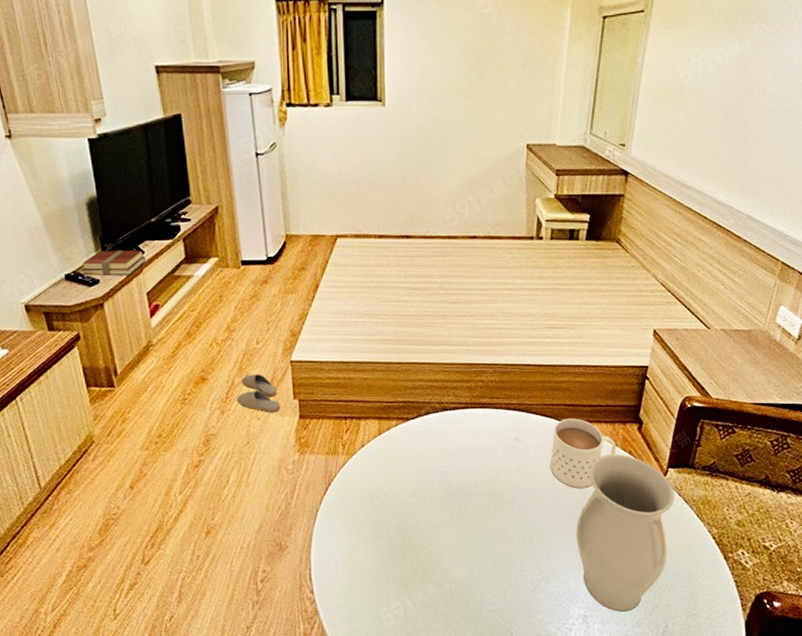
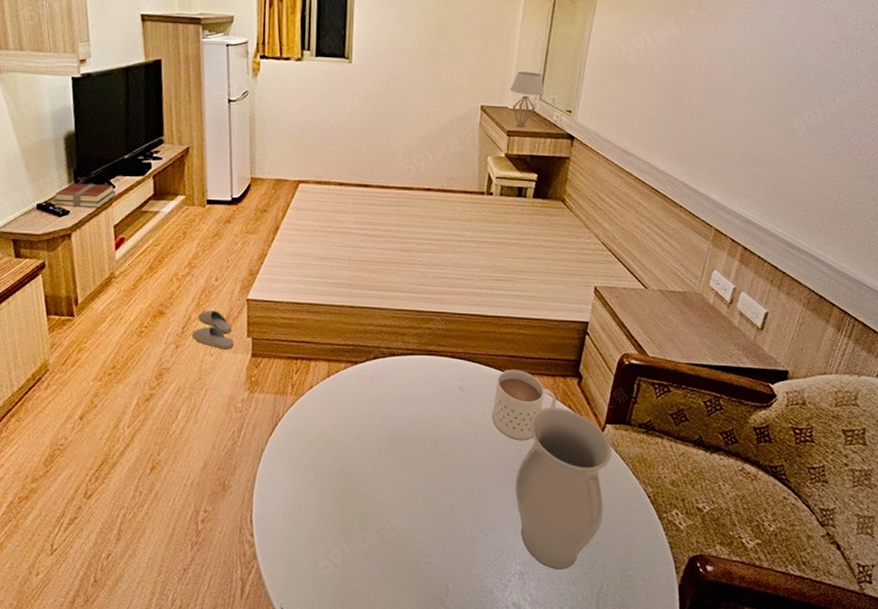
table lamp: none [557,104,595,166] -> present [509,72,544,129]

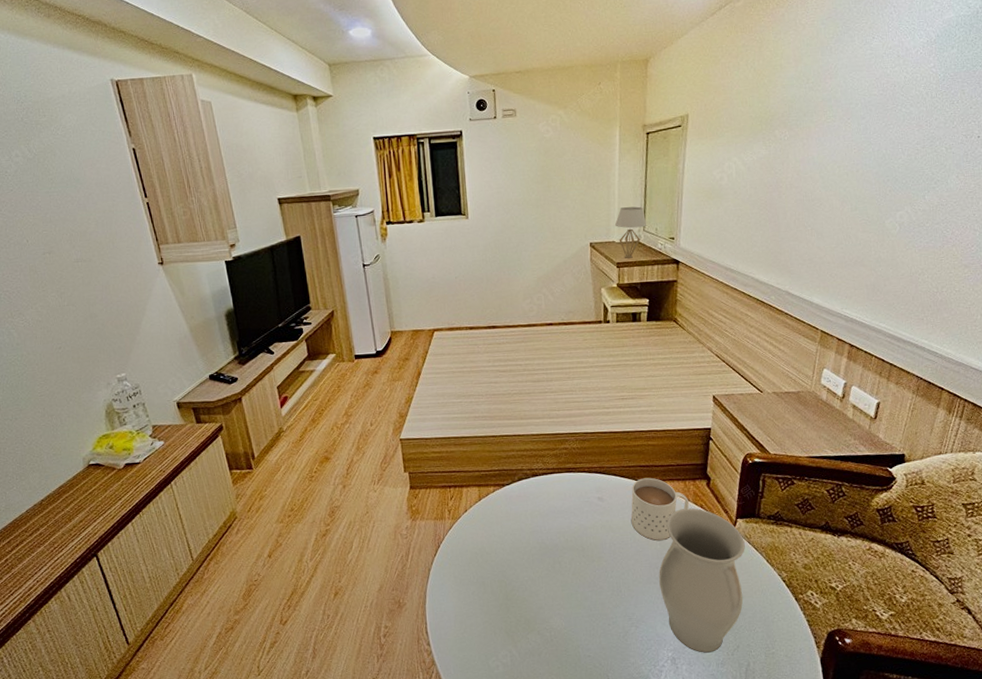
books: present [53,182,116,208] -> none [222,351,276,375]
slippers: present [192,310,234,349] -> none [356,452,393,485]

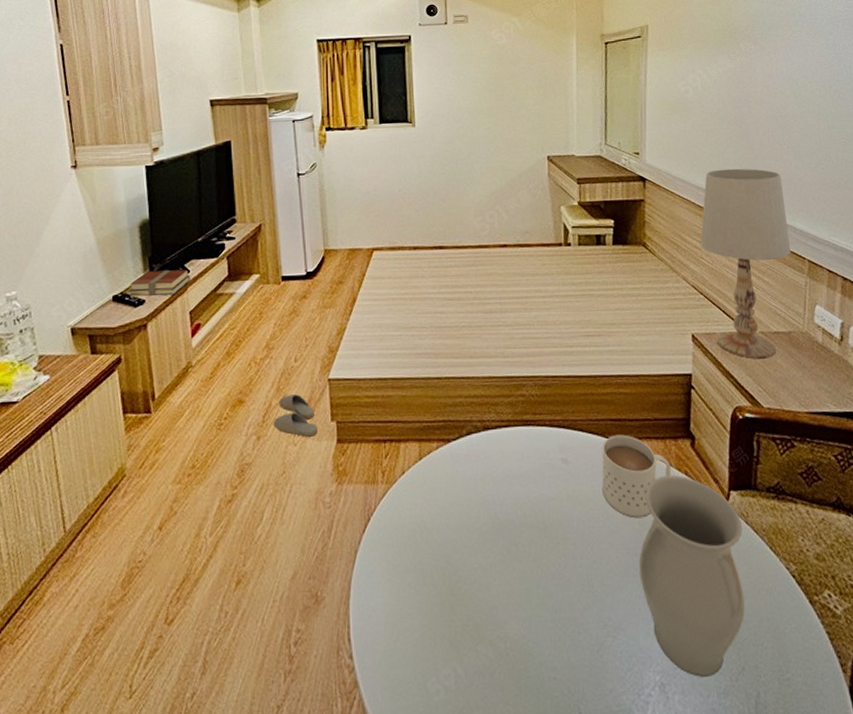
books: none [222,351,276,375] -> present [128,269,191,297]
slippers: none [356,452,393,485] -> present [274,394,317,437]
table lamp: present [614,206,647,259] -> none [573,118,609,175]
table lamp: none [725,249,806,415] -> present [700,168,791,359]

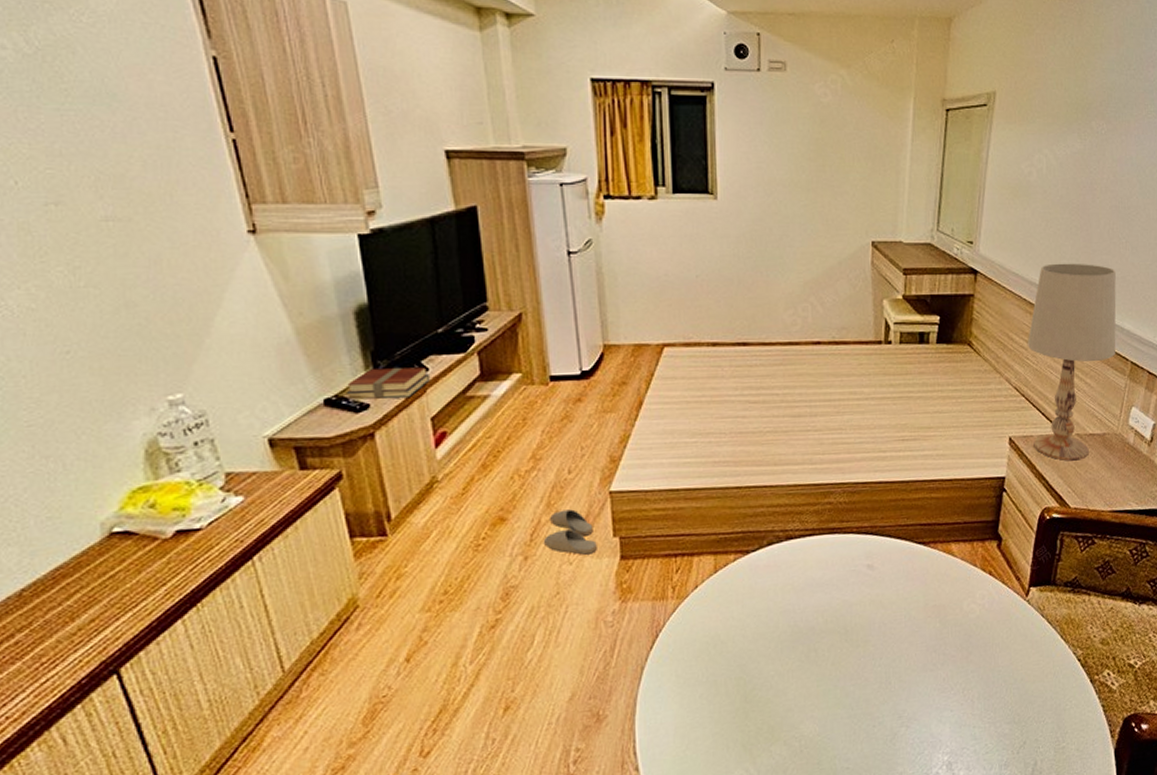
mug: present [602,434,672,519] -> none [906,538,977,618]
vase: present [638,475,745,677] -> none [937,575,1038,754]

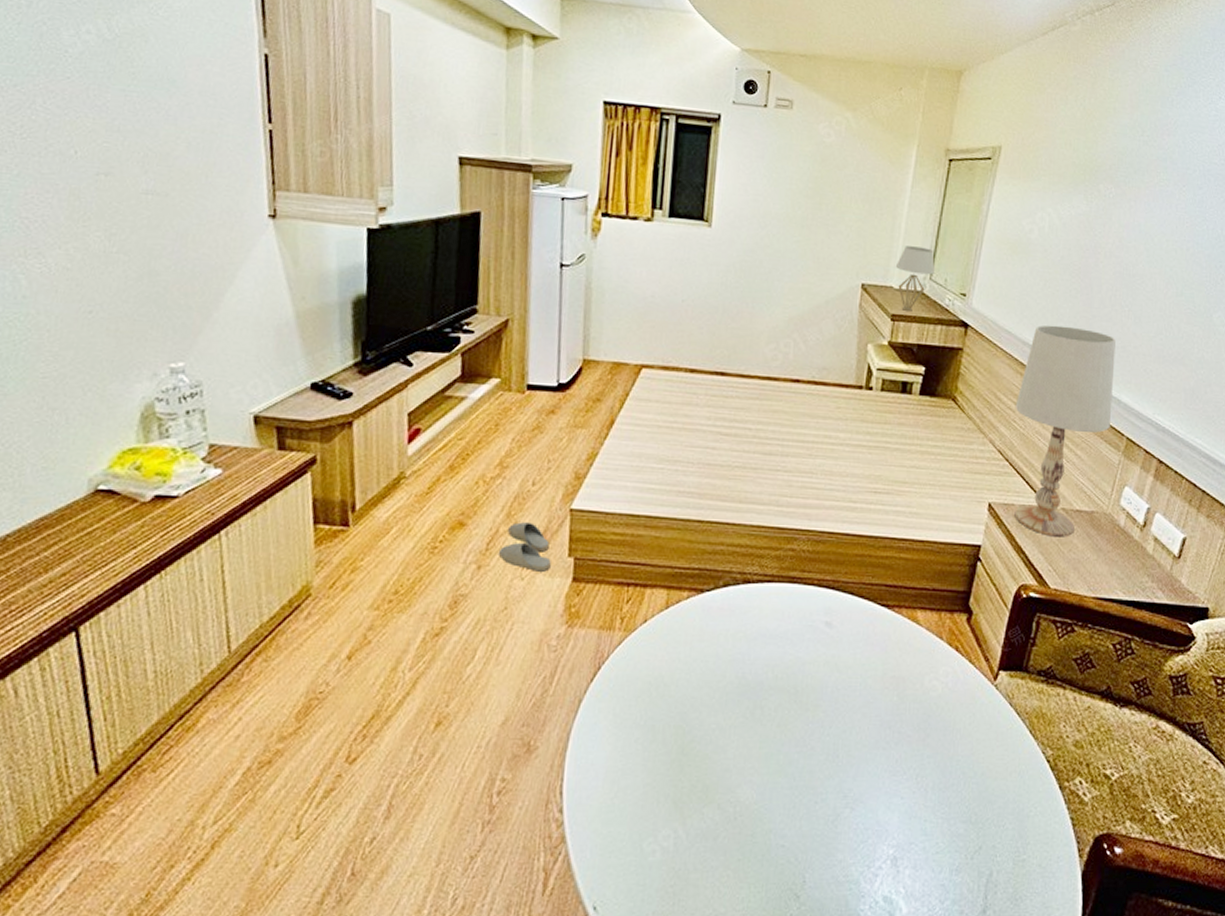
books: present [345,367,431,400] -> none [332,357,414,390]
table lamp: none [903,200,942,265] -> present [895,246,935,313]

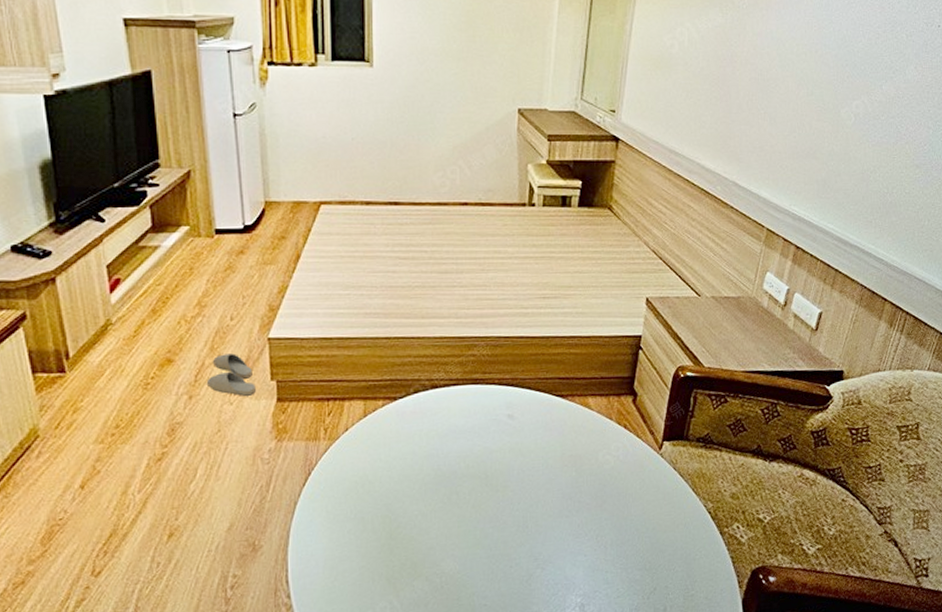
table lamp: present [895,246,935,313] -> none [548,70,586,132]
table lamp: present [1014,325,1116,537] -> none [665,132,754,322]

